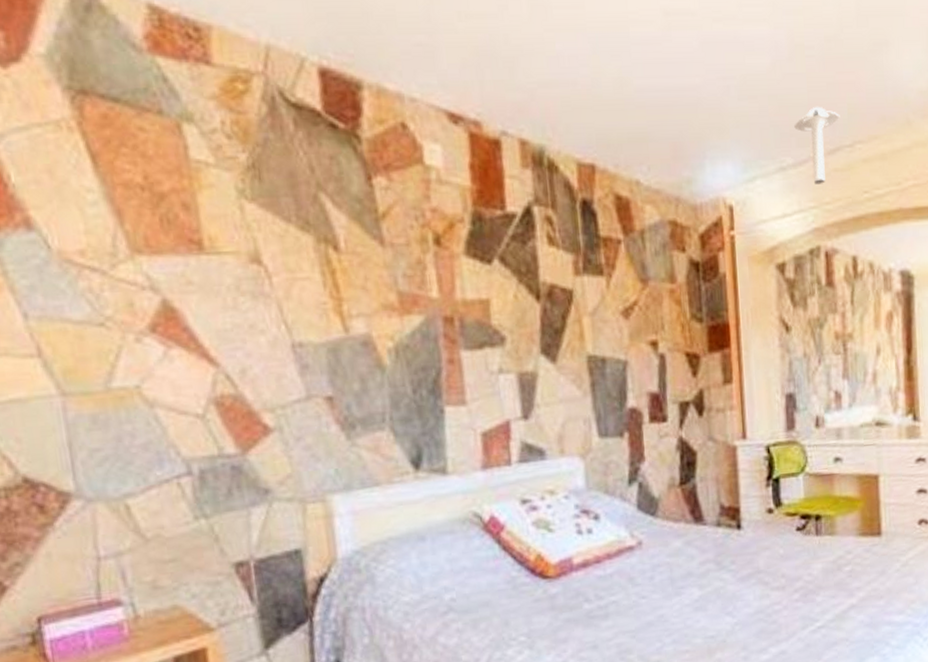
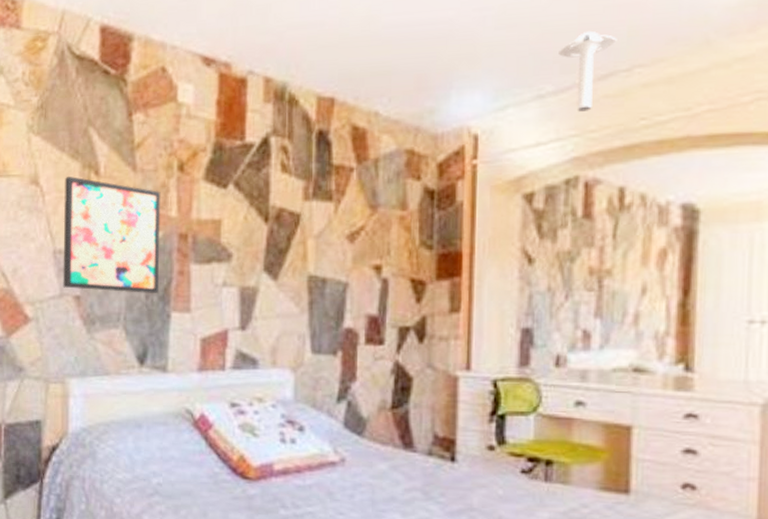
wall art: none [295,252,429,389] -> present [63,176,161,294]

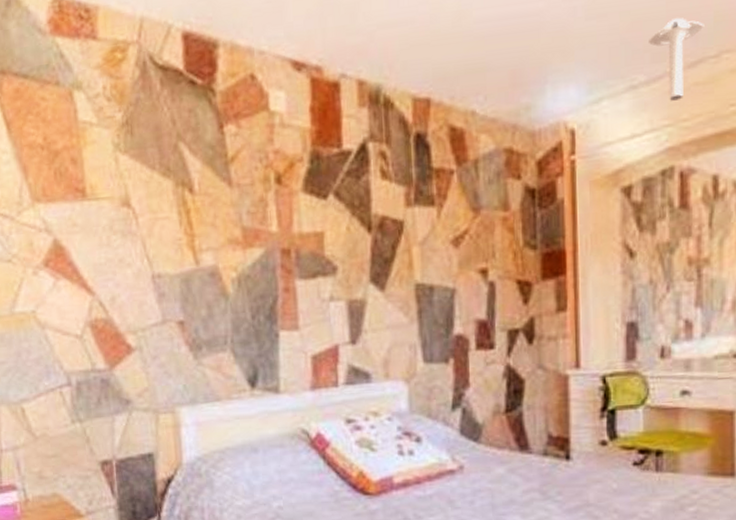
wall art: present [63,176,161,294] -> none [157,195,266,315]

